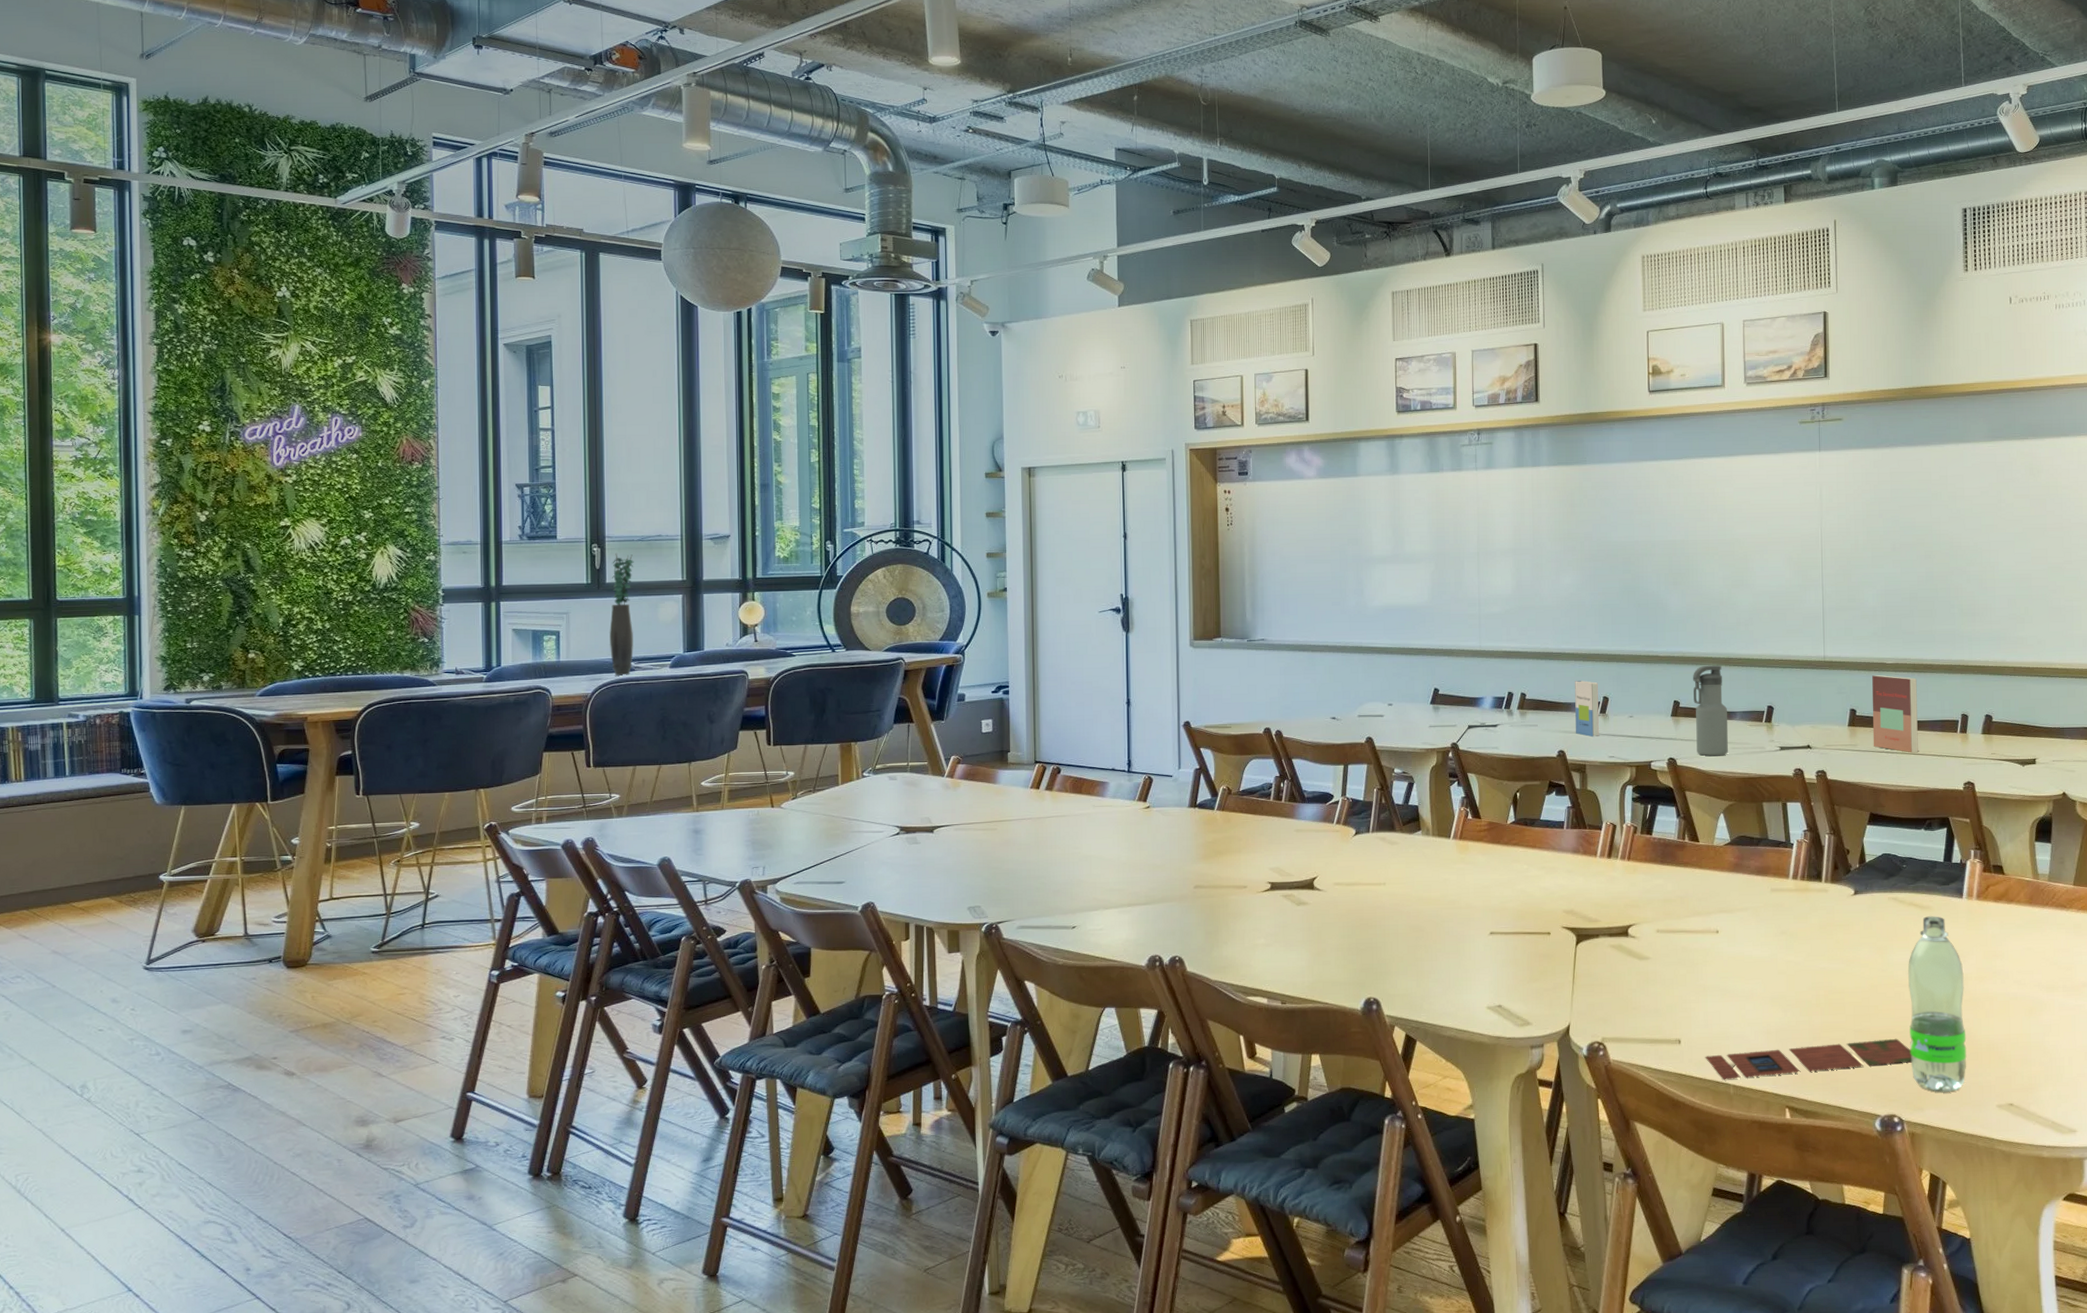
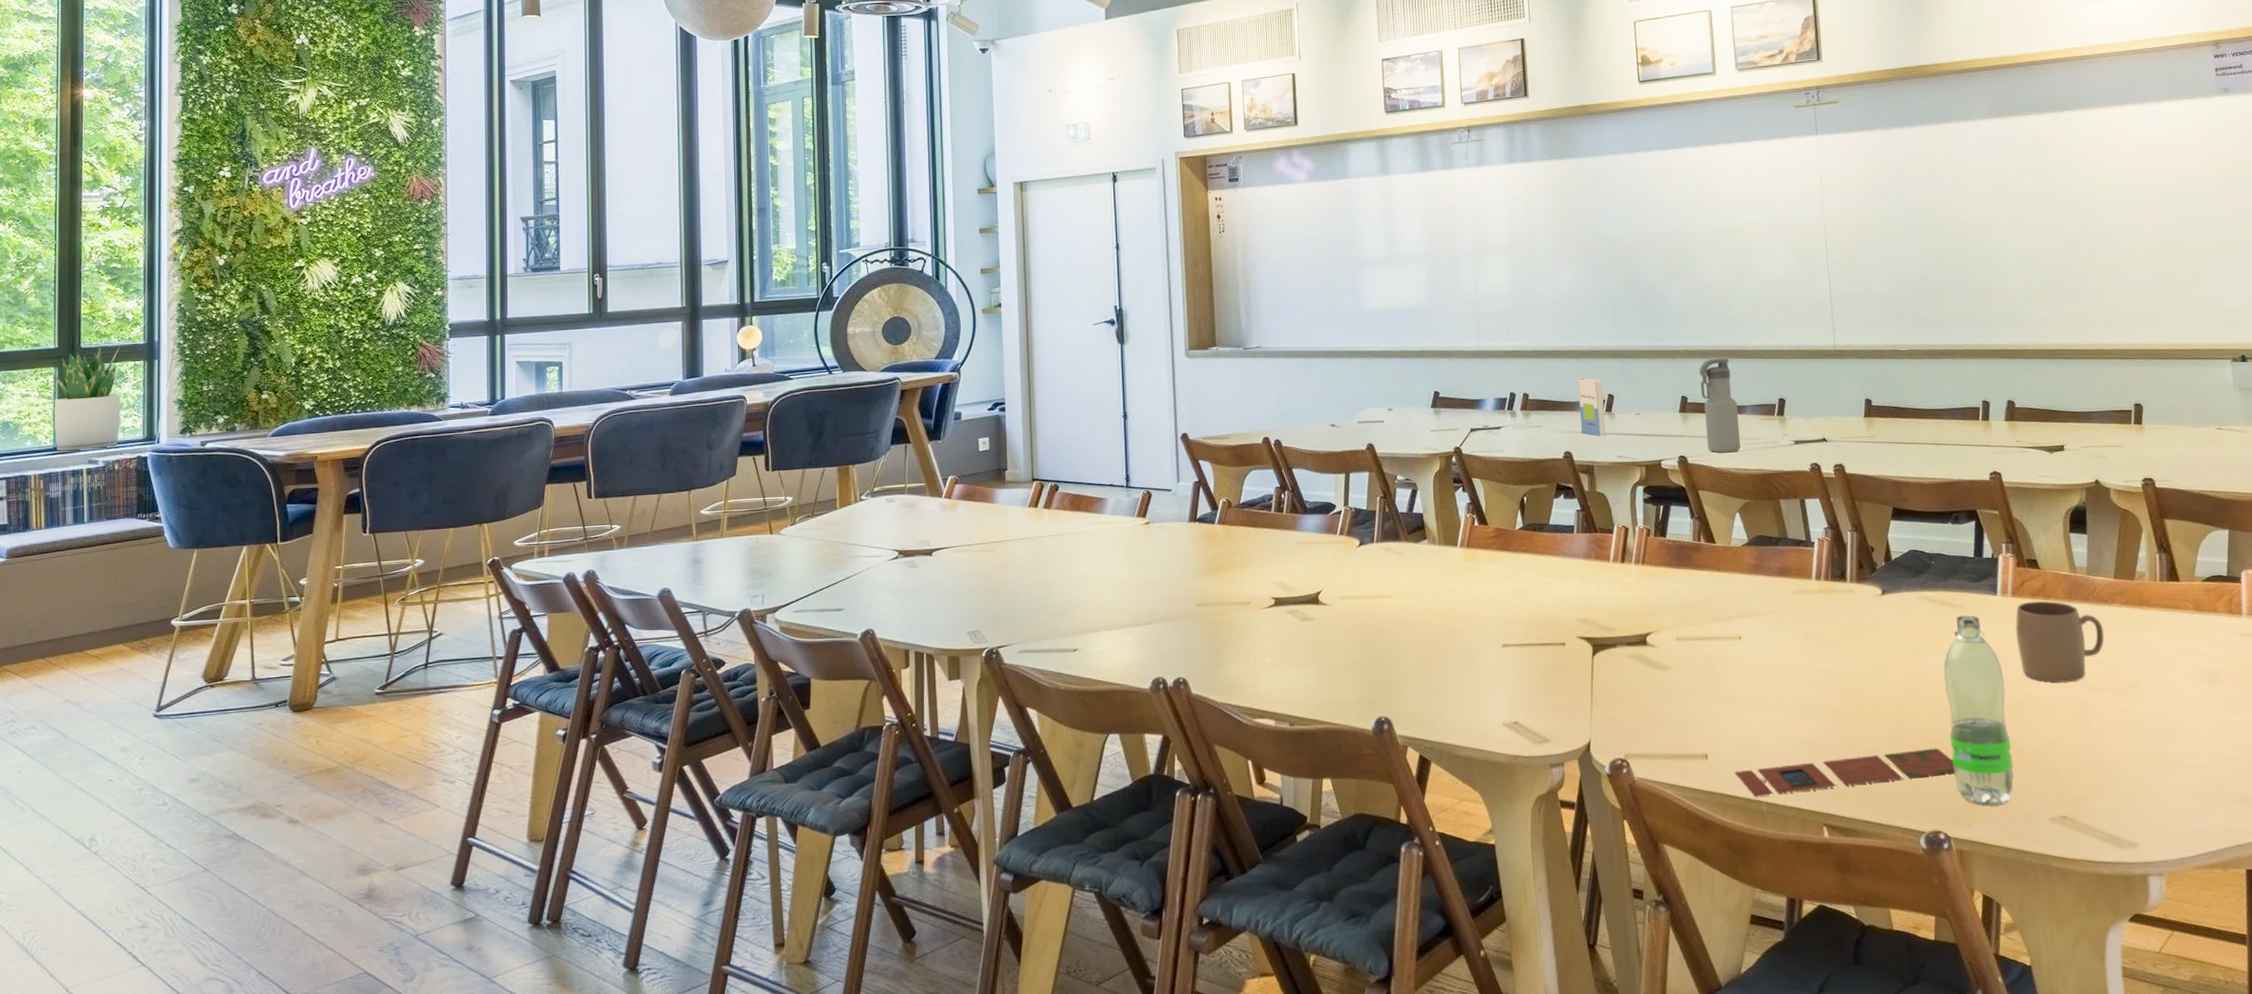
planter: none [26,598,101,704] -> present [51,345,122,452]
vase: present [610,552,634,676] -> none [611,281,635,405]
book: present [1872,675,1918,753] -> none [1886,362,1939,443]
mug: none [1977,904,2060,981] -> present [2015,600,2105,683]

